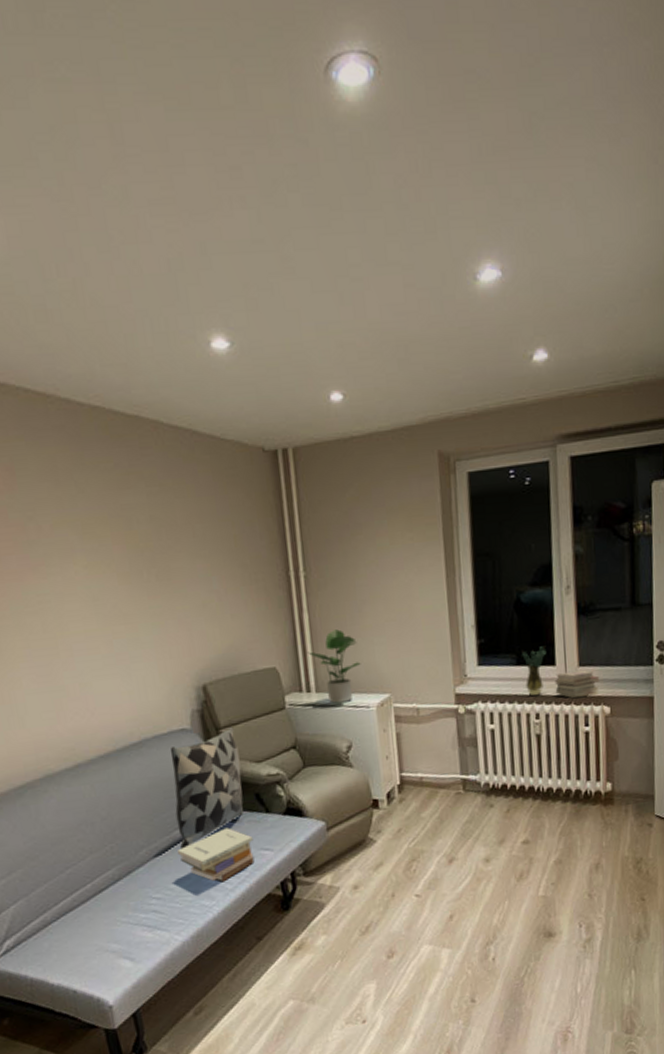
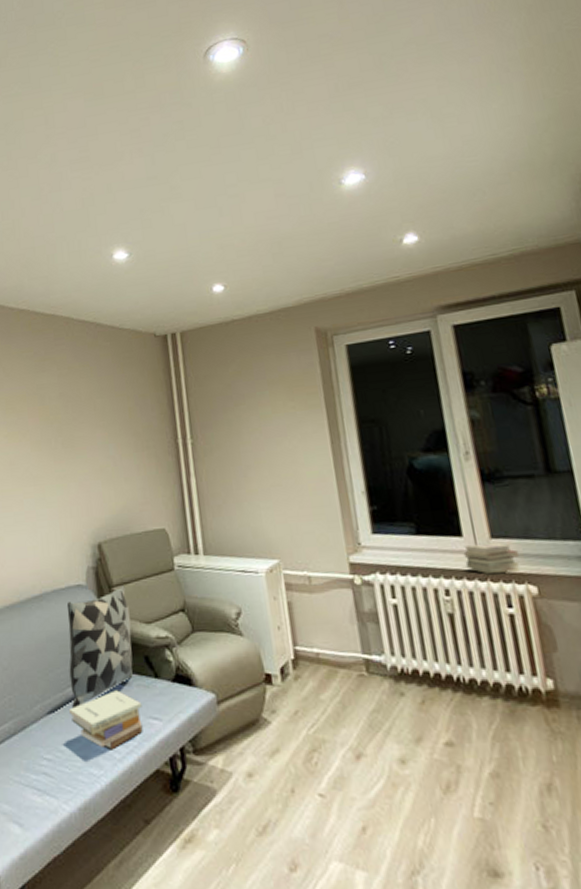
potted plant: present [308,629,361,703] -> none [195,493,248,567]
vase: present [522,646,547,696] -> none [420,515,451,570]

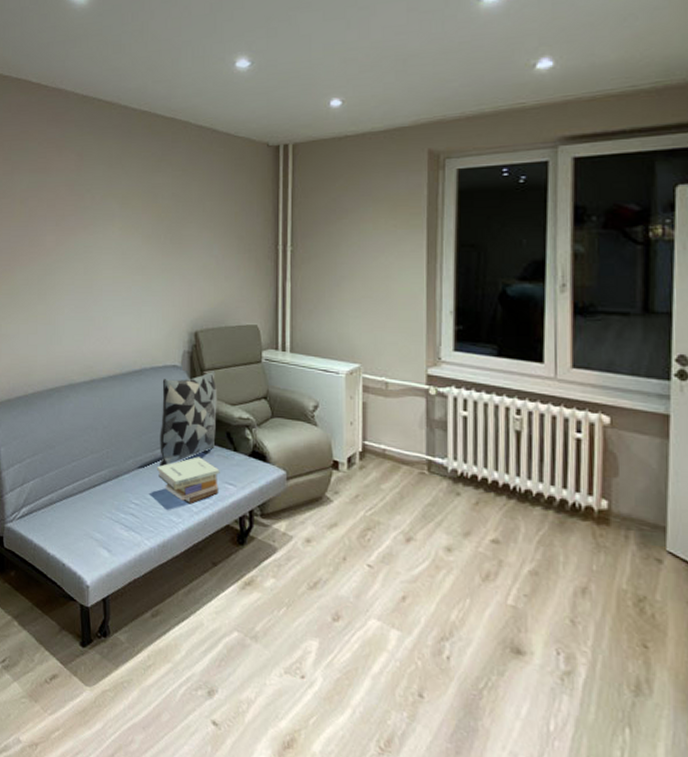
books: present [463,542,520,575] -> none [541,371,597,402]

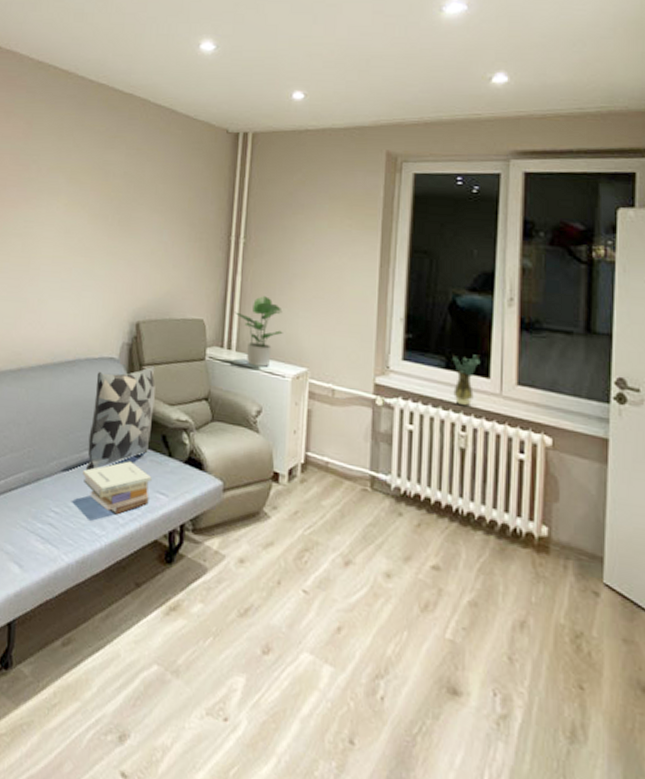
potted plant: none [287,299,335,365] -> present [235,296,283,367]
vase: none [504,341,534,391] -> present [452,354,481,407]

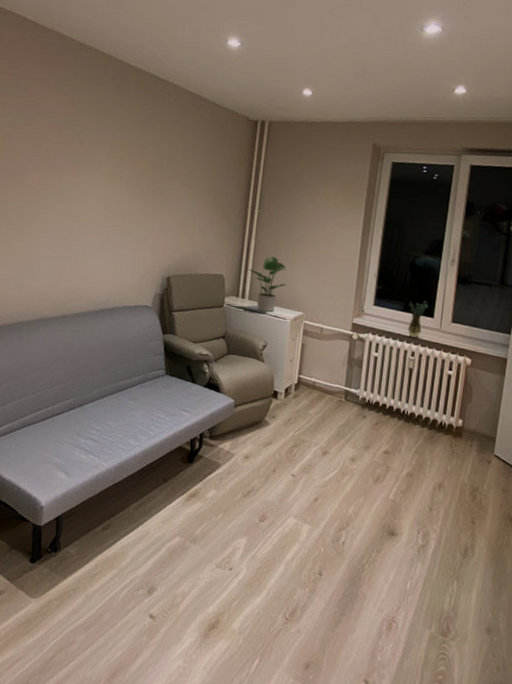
books: present [82,461,152,515] -> none [119,387,178,429]
pillow: present [86,366,156,471] -> none [123,312,183,396]

